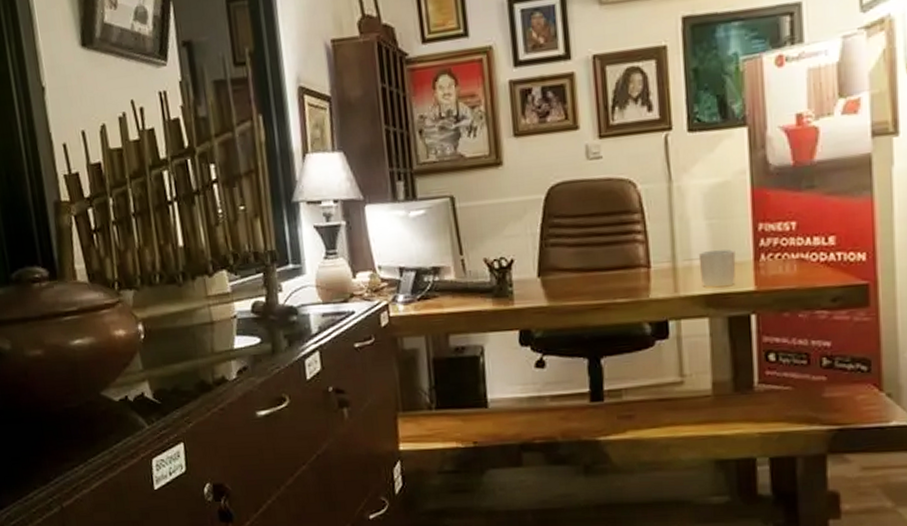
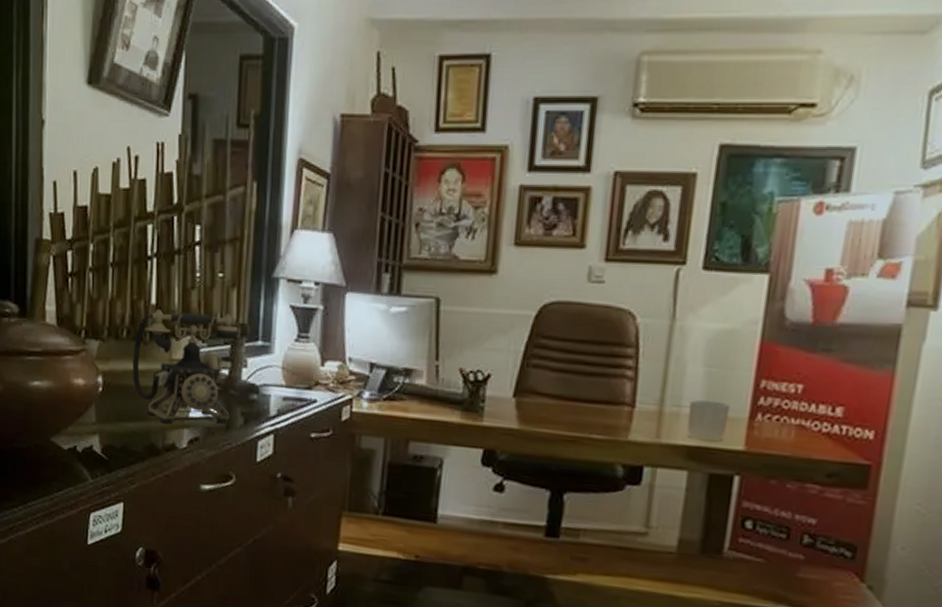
telephone: none [168,243,274,359] -> present [132,309,240,424]

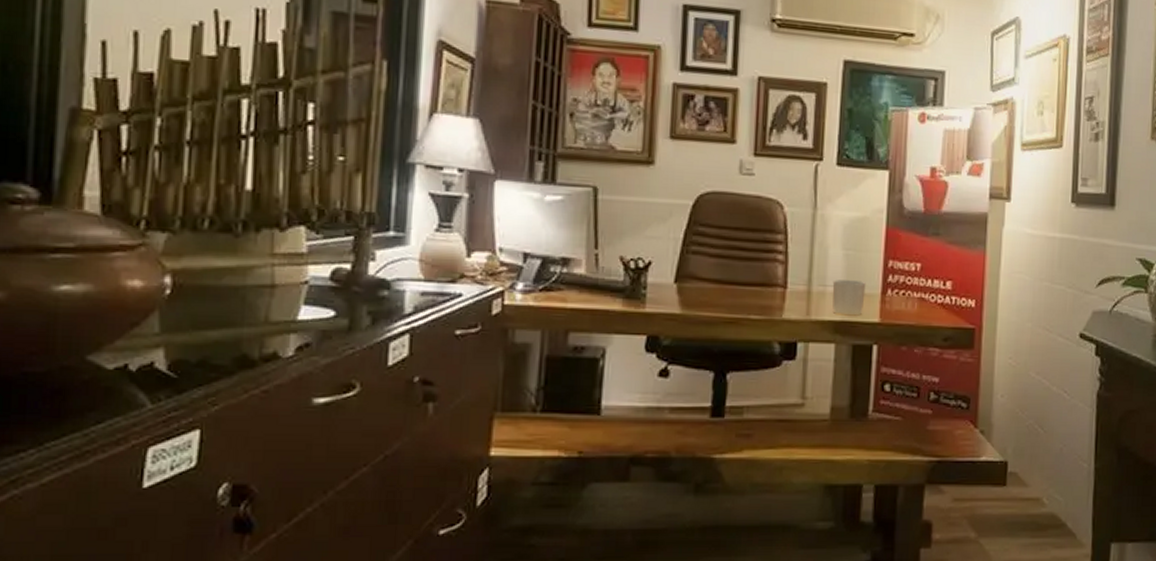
telephone: present [132,309,240,424] -> none [216,196,366,330]

